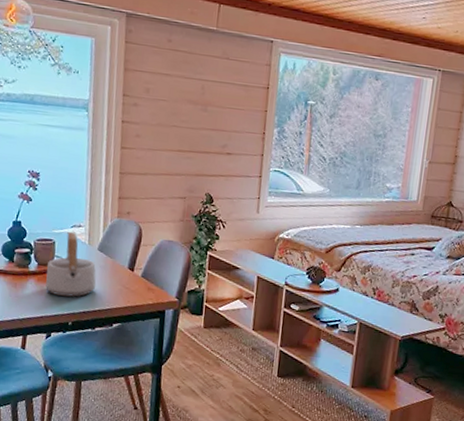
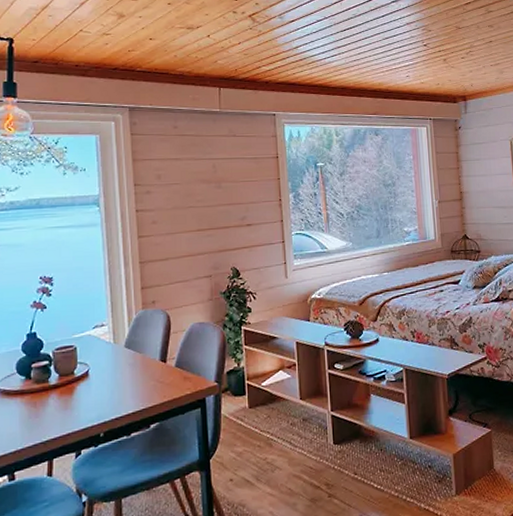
teapot: present [46,231,96,297] -> none [70,332,127,407]

